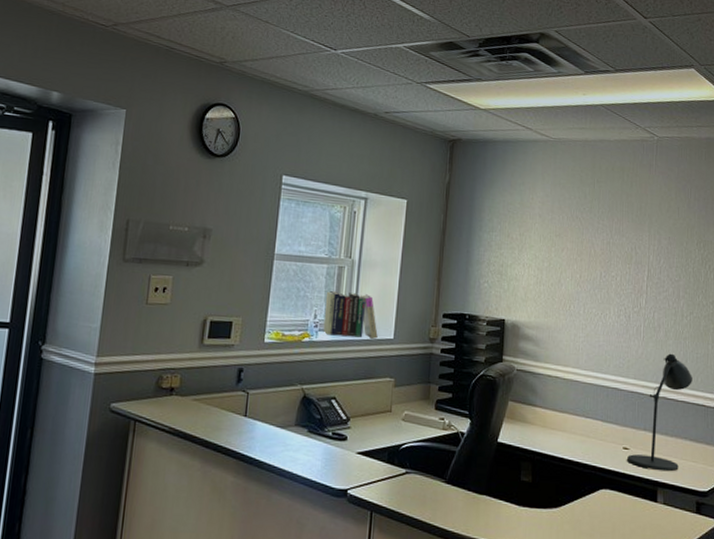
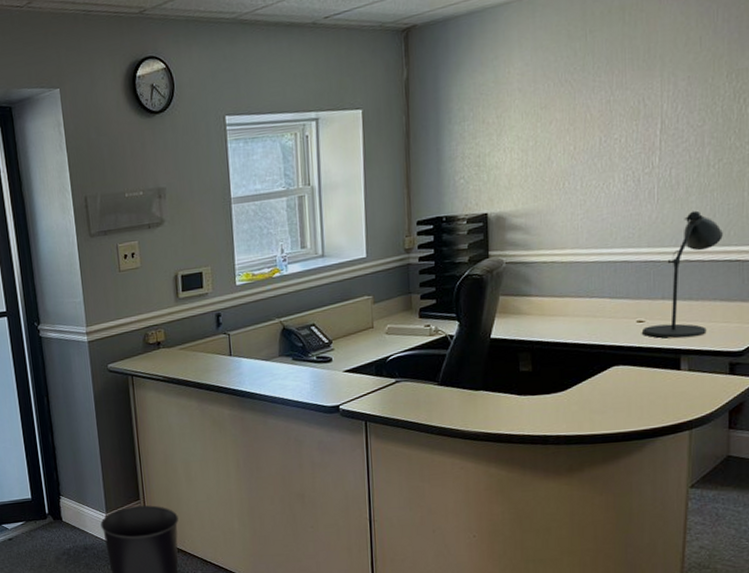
books: present [323,290,378,340] -> none [289,218,349,267]

